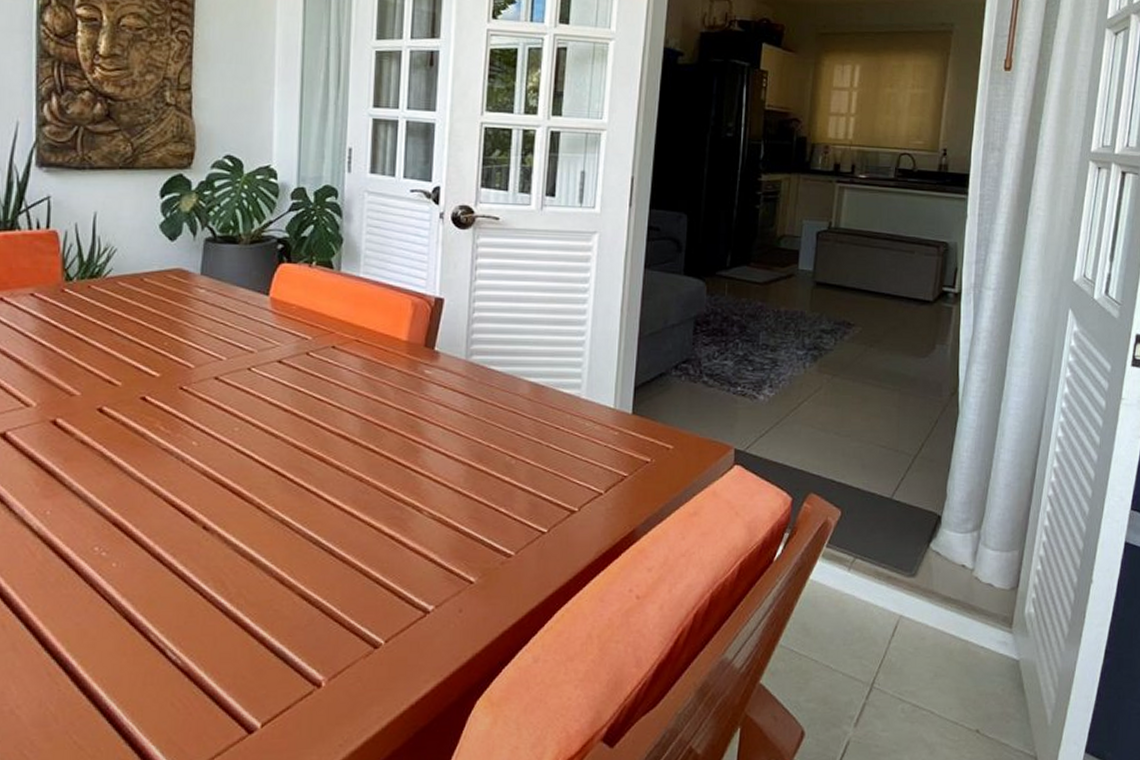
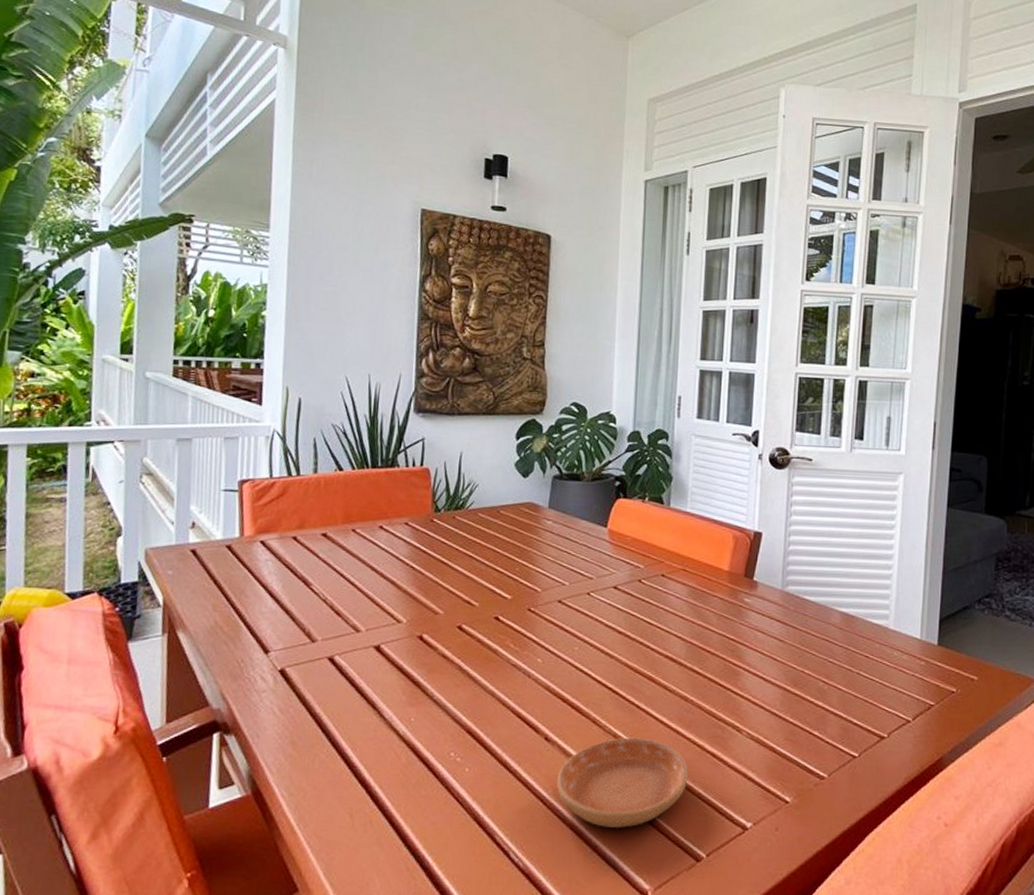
saucer: none [218,522,365,620] -> present [557,737,689,829]

